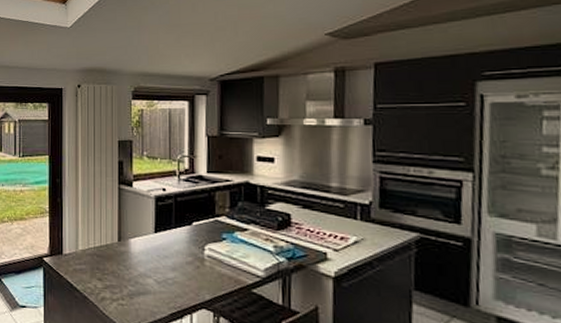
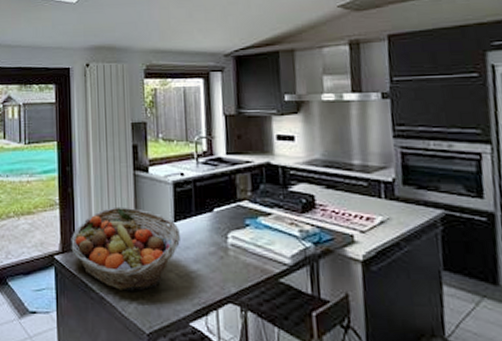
fruit basket: none [58,216,159,293] -> present [71,207,180,291]

